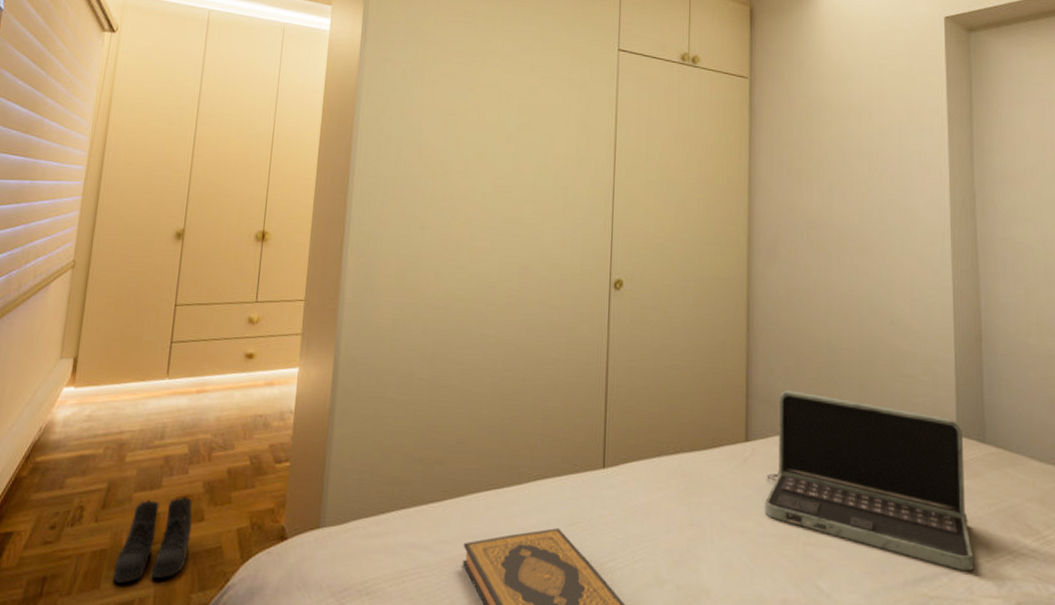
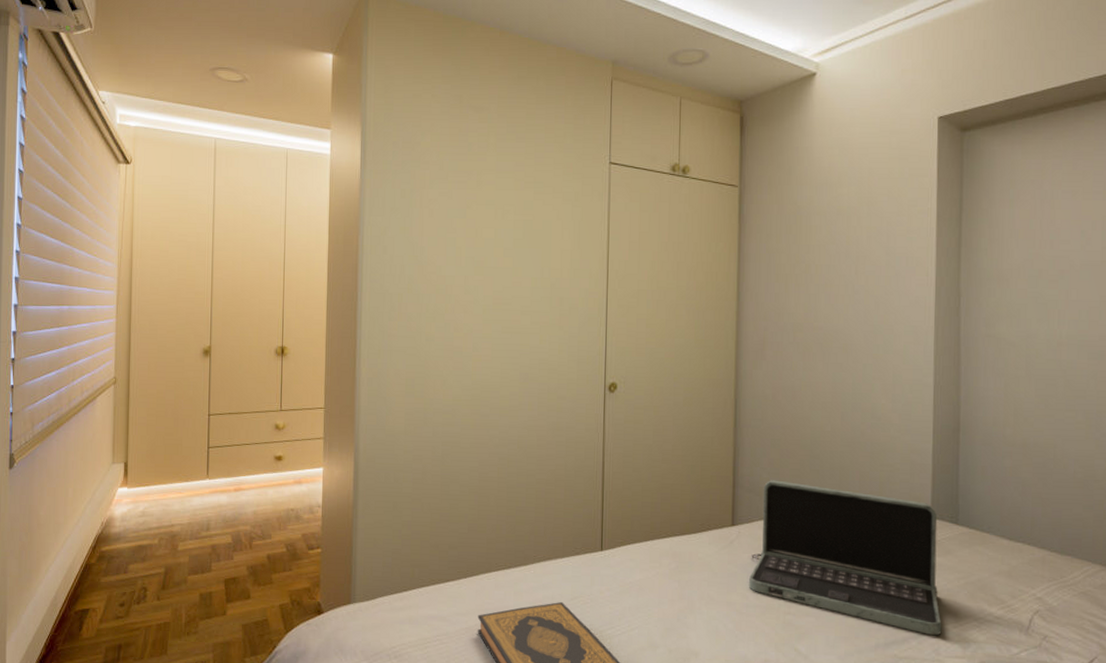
boots: present [112,496,193,583] -> none [177,578,241,650]

